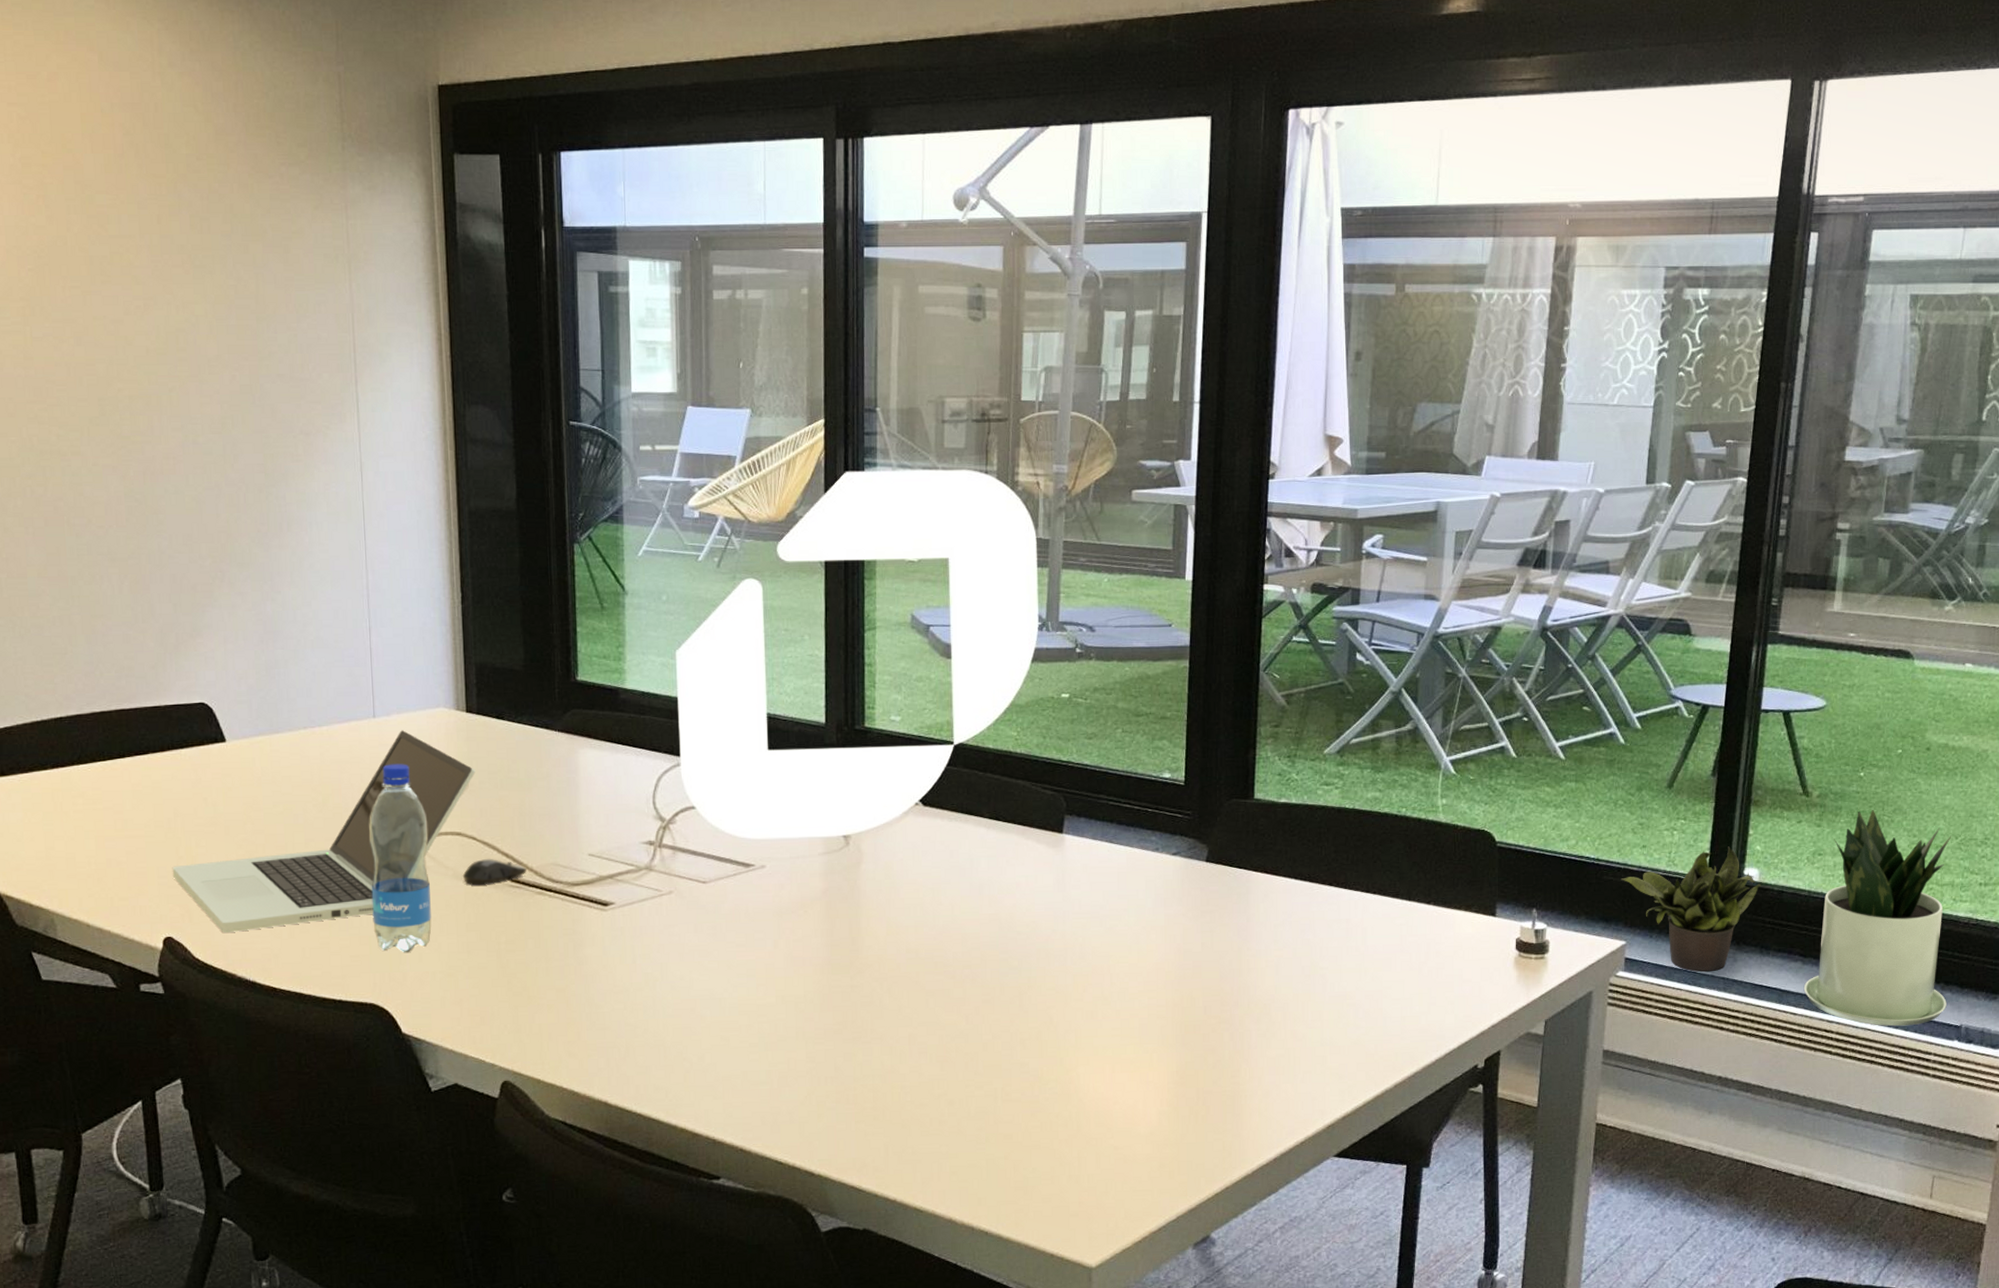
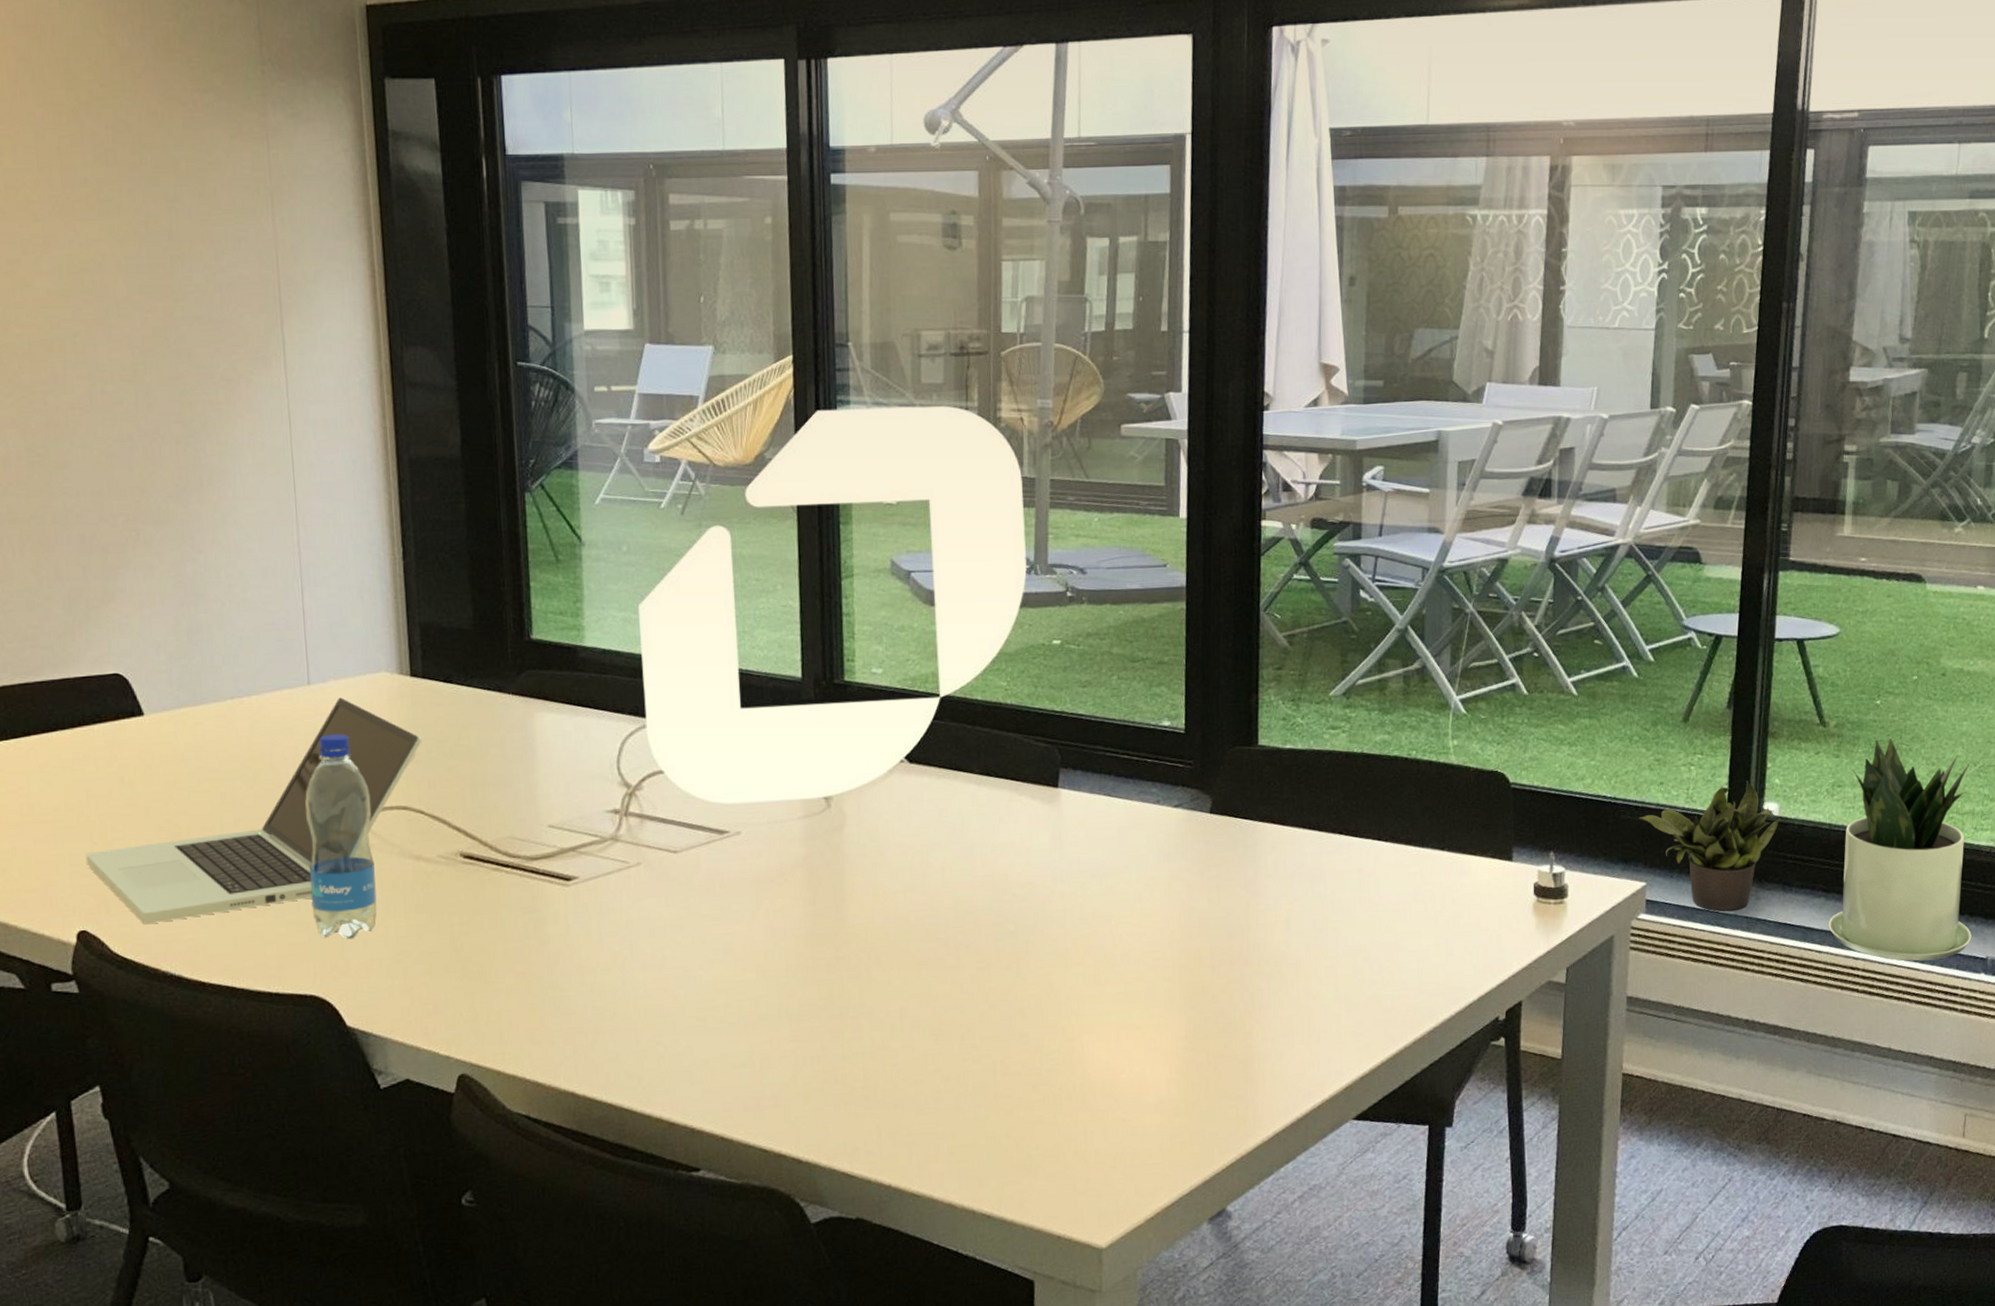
computer mouse: present [462,858,526,885] -> none [410,833,481,863]

